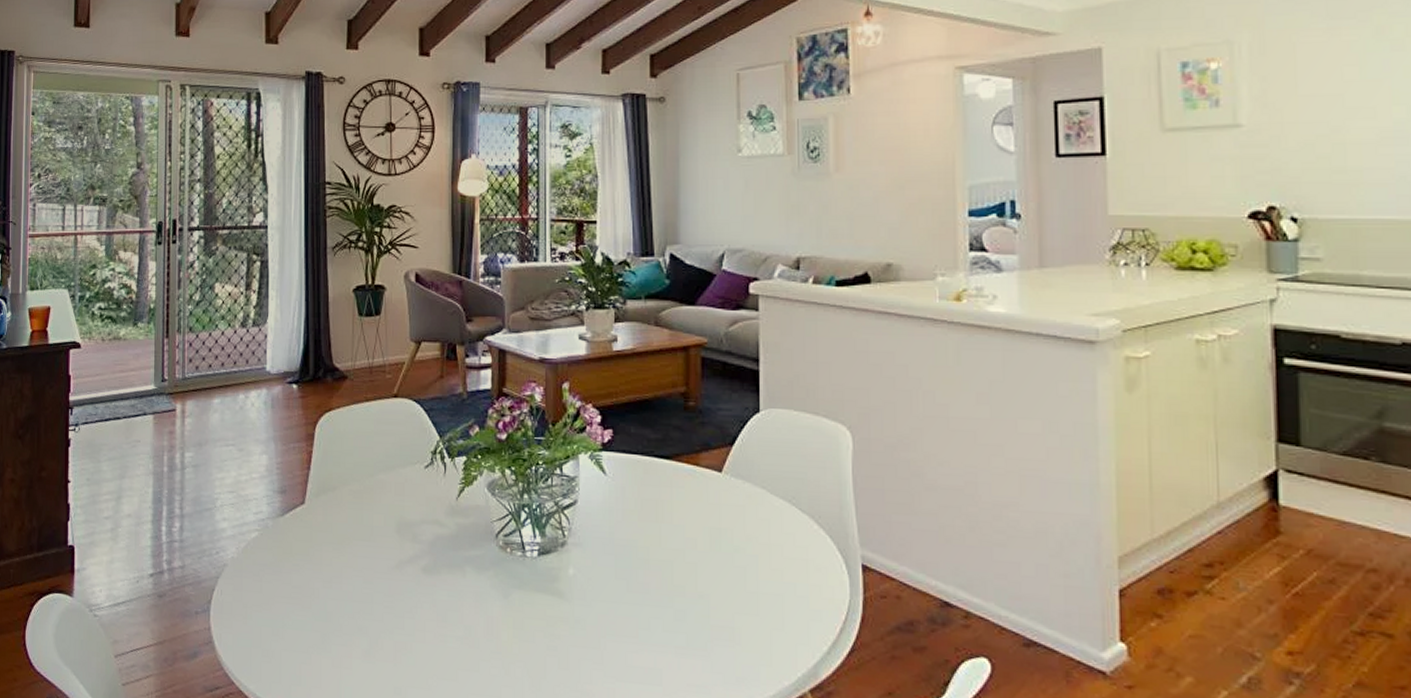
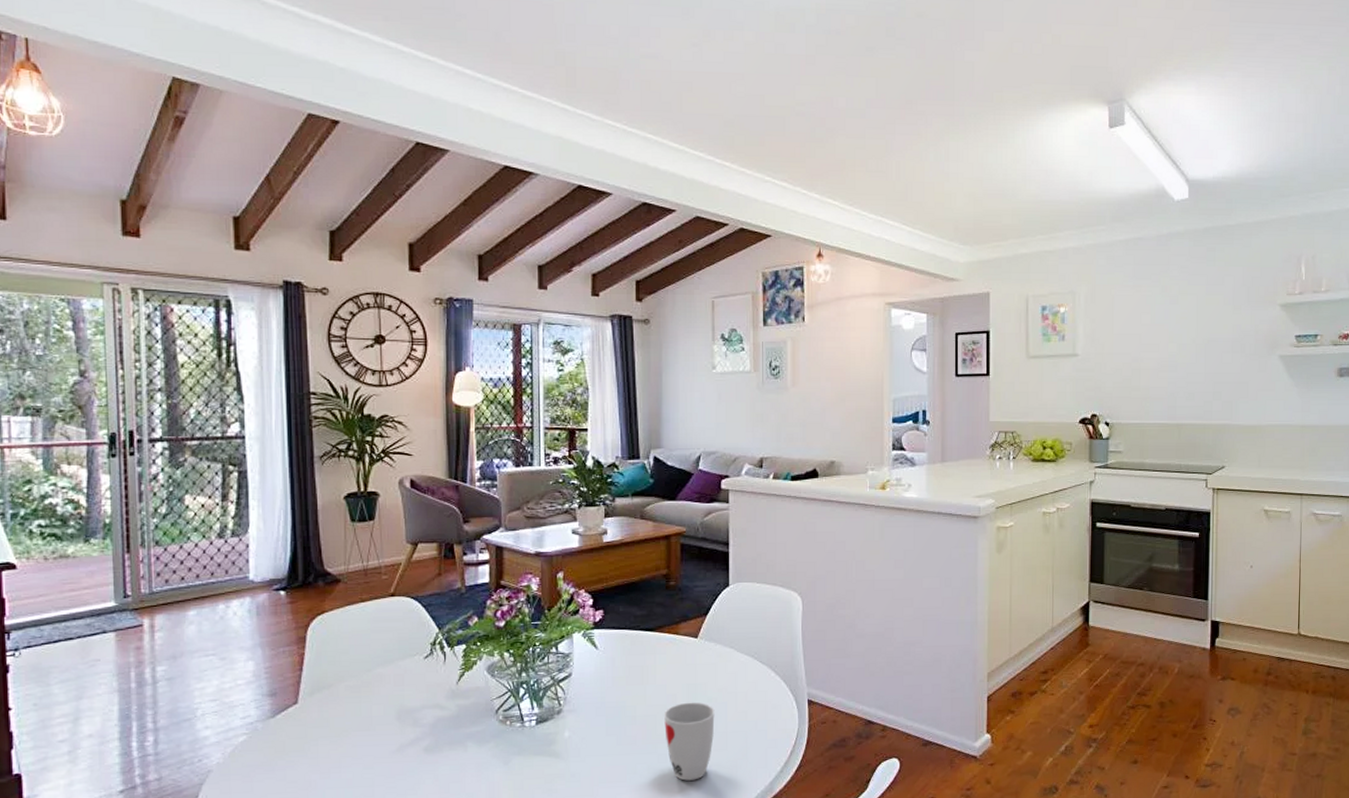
cup: none [682,549,743,649] -> present [664,702,715,781]

